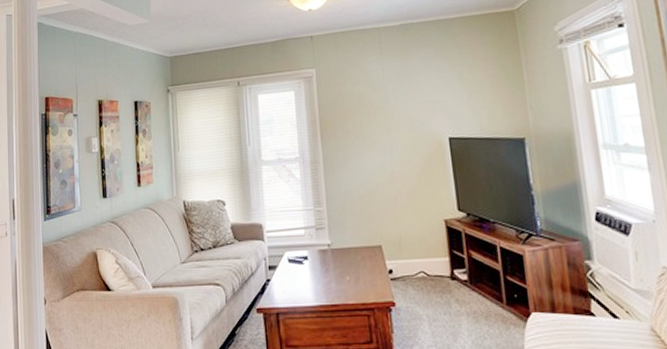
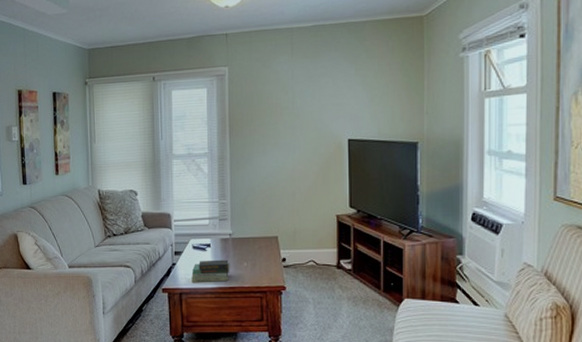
books: none [288,273,332,300] -> present [191,259,230,282]

